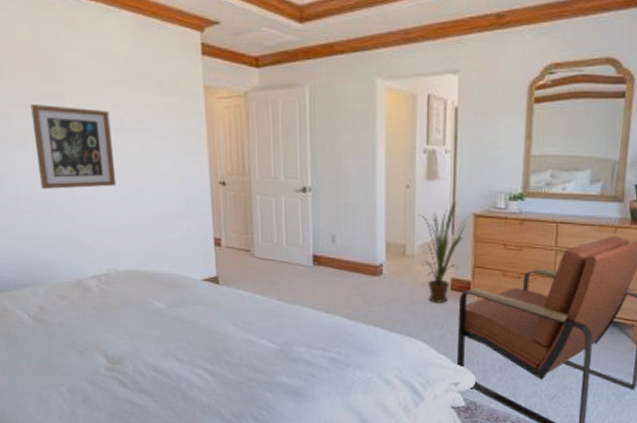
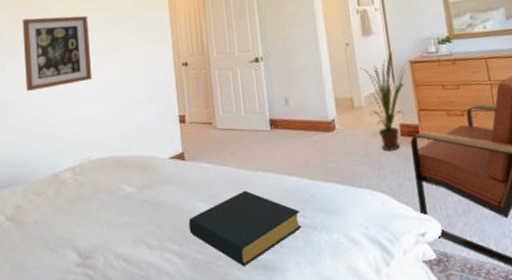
hardback book: none [221,321,336,389] -> present [188,190,302,266]

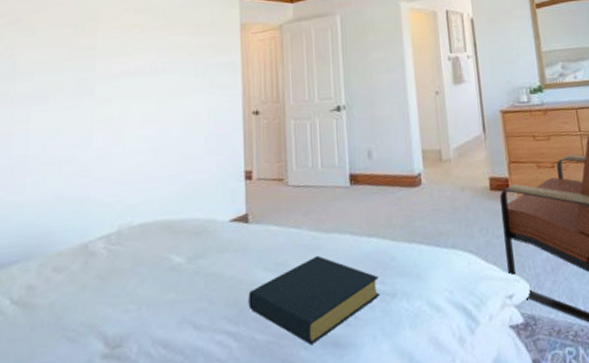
wall art: present [22,15,92,91] -> none [55,55,142,144]
house plant: present [359,52,406,151] -> none [449,101,497,207]

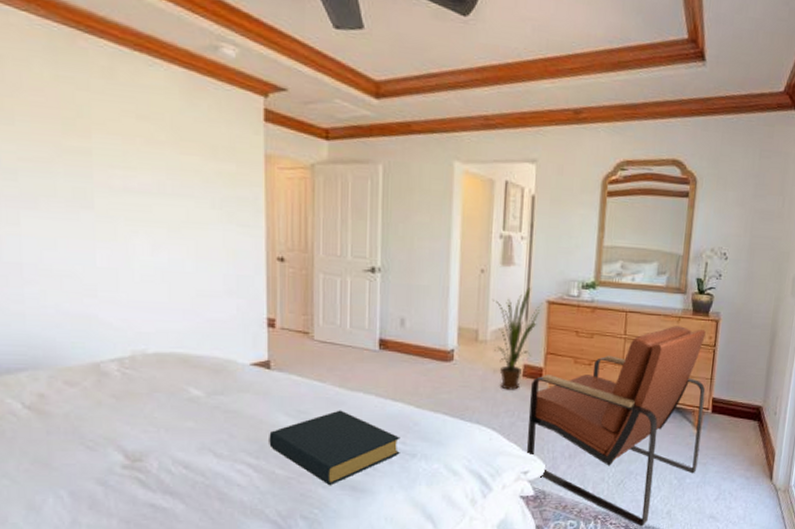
house plant: none [449,101,497,207] -> present [492,288,543,390]

